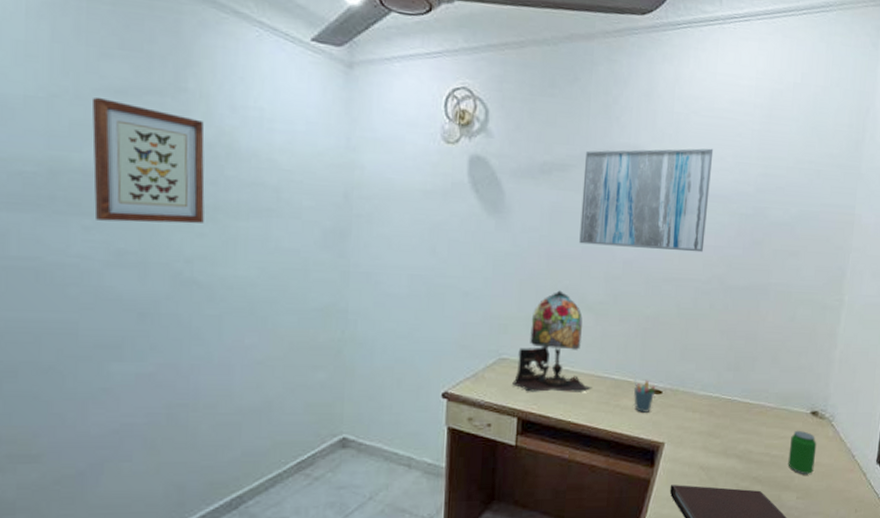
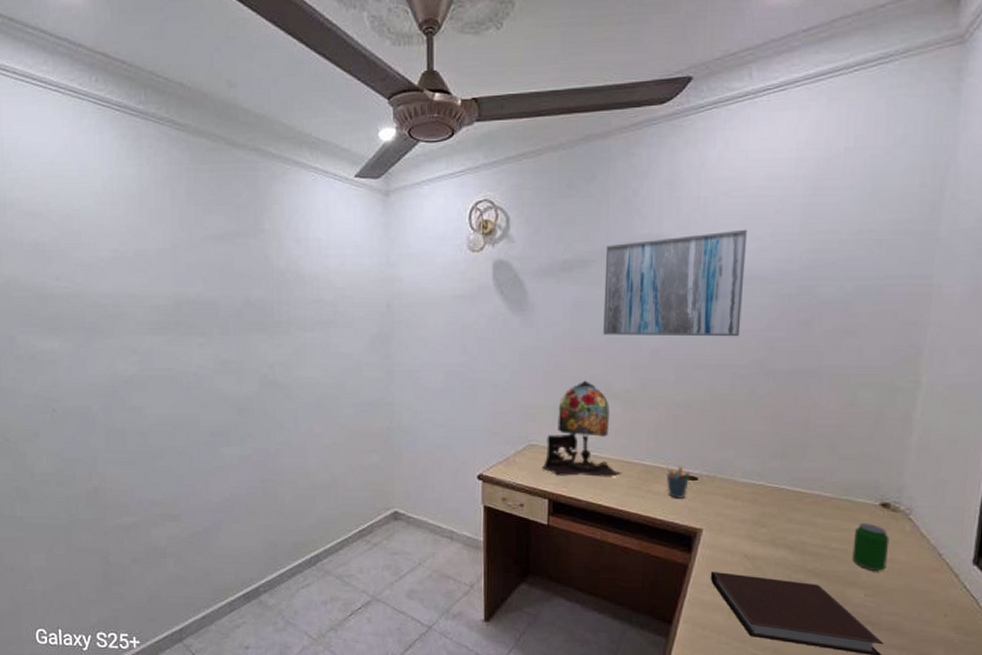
wall art: present [91,96,205,224] -> none [200,243,281,338]

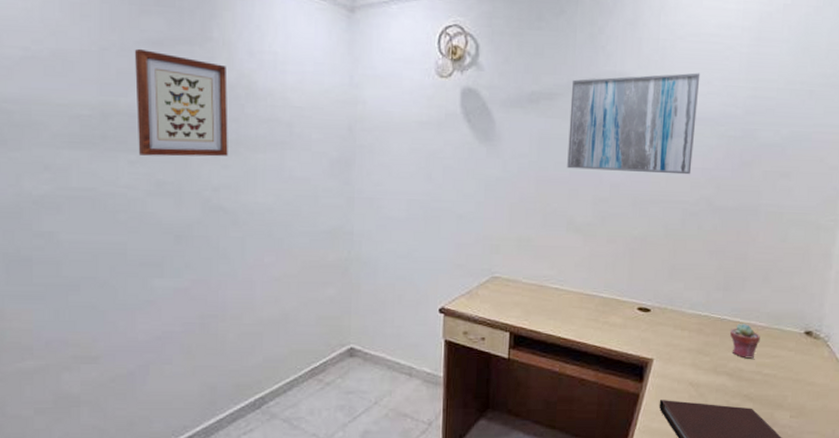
wall art: none [200,243,281,338] -> present [134,48,228,157]
table lamp: present [542,380,622,477] -> none [504,213,581,309]
pen holder: present [666,464,691,499] -> none [621,296,644,330]
potted succulent: none [789,494,826,532] -> present [729,324,760,359]
beverage can: present [852,522,890,572] -> none [780,349,811,395]

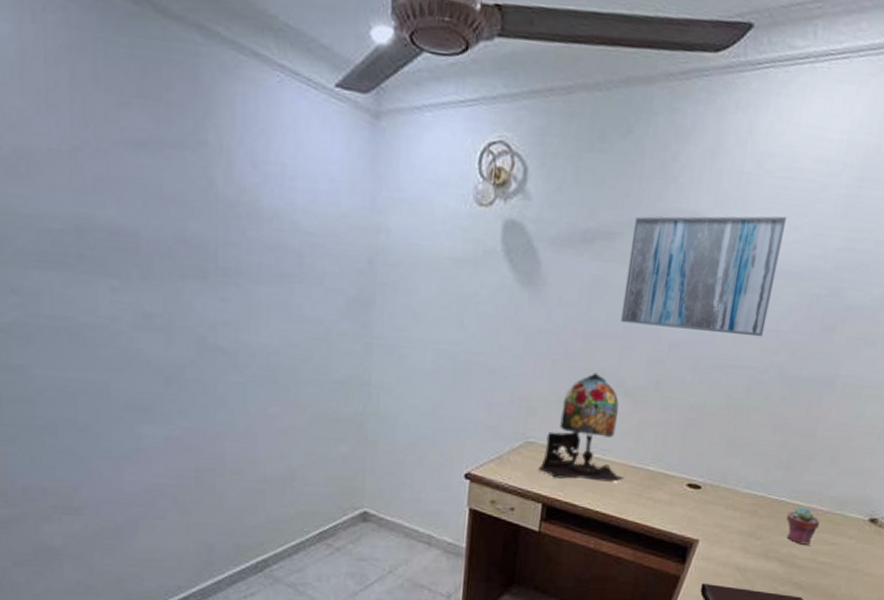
wall art: present [134,48,228,157] -> none [113,150,227,288]
table lamp: none [504,213,581,309] -> present [539,373,625,482]

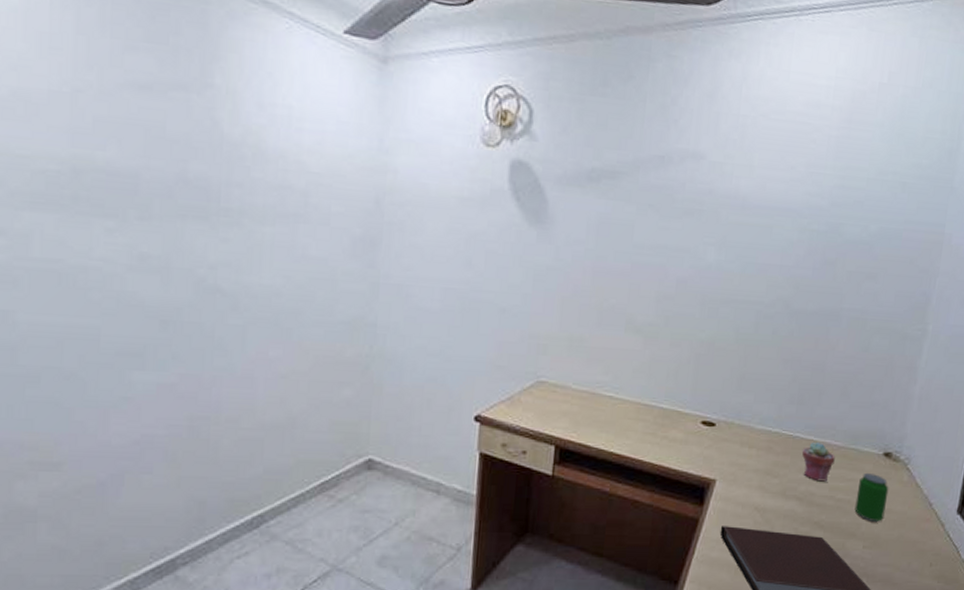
table lamp: present [539,373,625,482] -> none [551,309,638,421]
wall art: present [621,216,787,337] -> none [628,155,784,272]
beverage can: none [835,537,872,585] -> present [854,472,889,523]

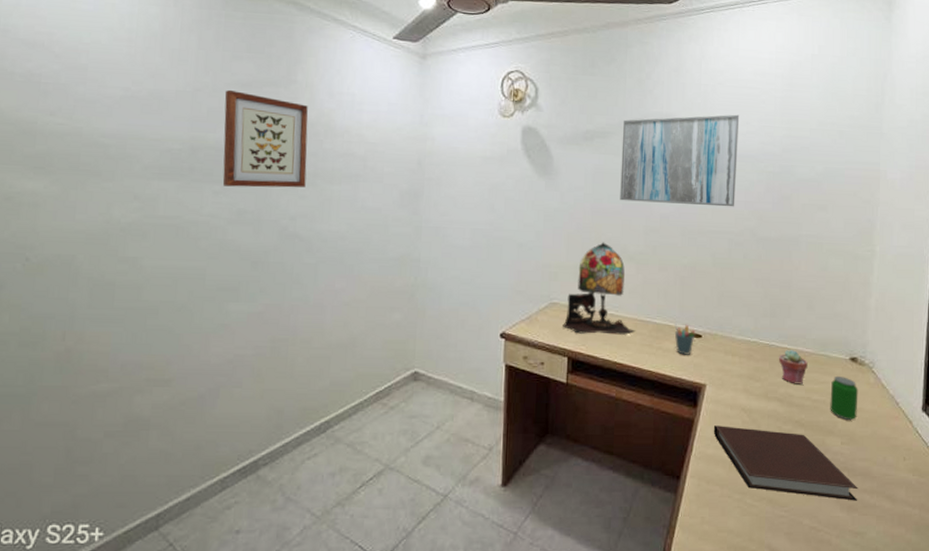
wall art: none [116,92,231,228] -> present [222,89,308,188]
table lamp: none [551,309,638,421] -> present [563,242,636,335]
wall art: none [628,155,784,272] -> present [620,114,740,207]
pen holder: none [683,408,709,446] -> present [674,322,696,355]

